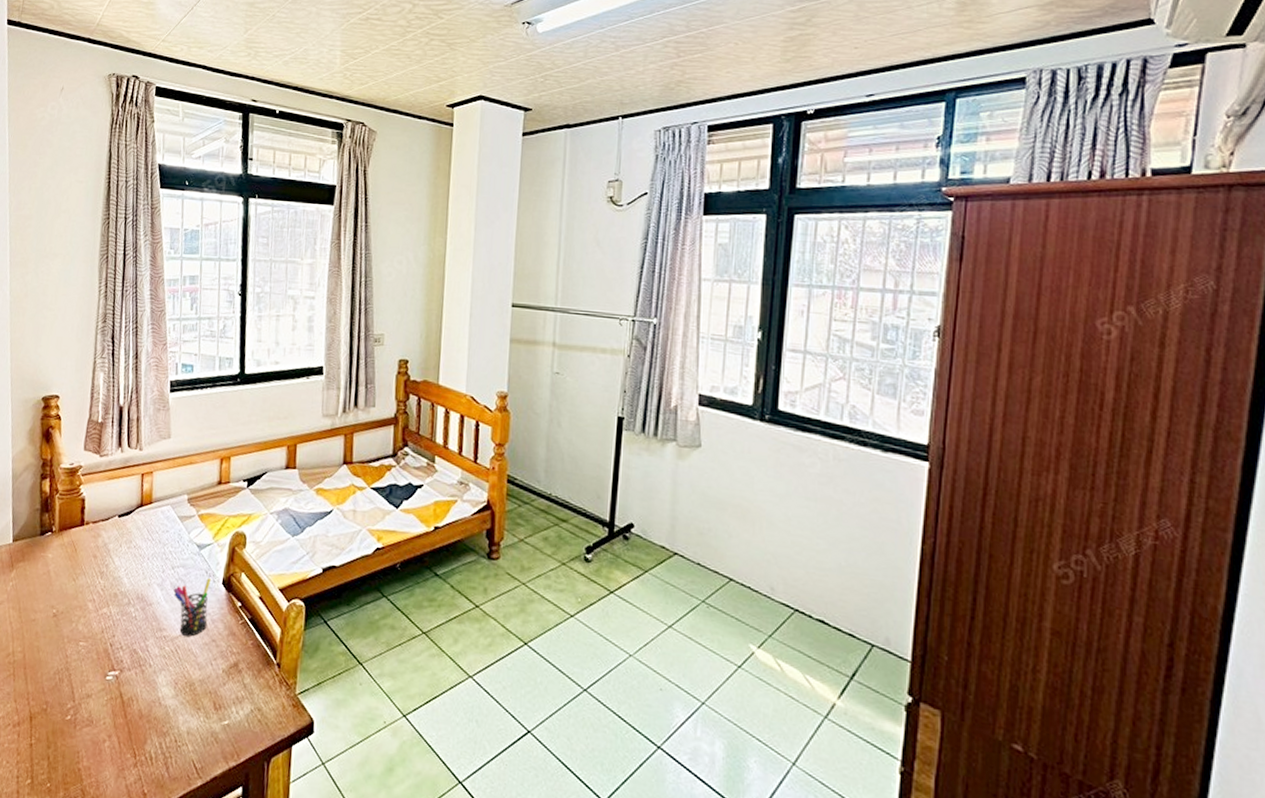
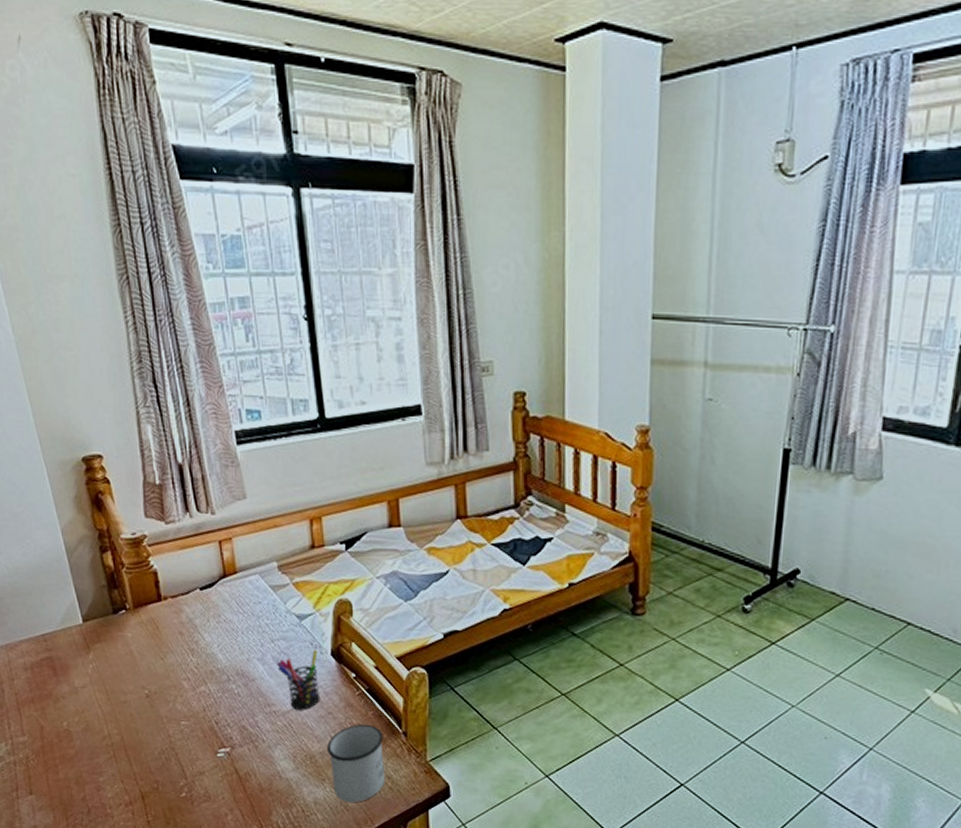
mug: none [206,652,259,735] -> present [326,723,386,803]

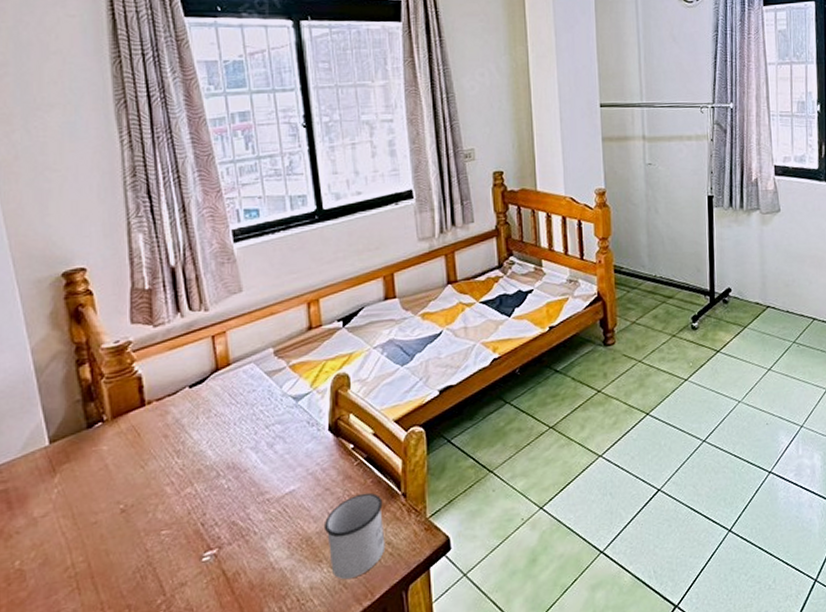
pen holder: present [277,650,321,710] -> none [271,428,317,493]

